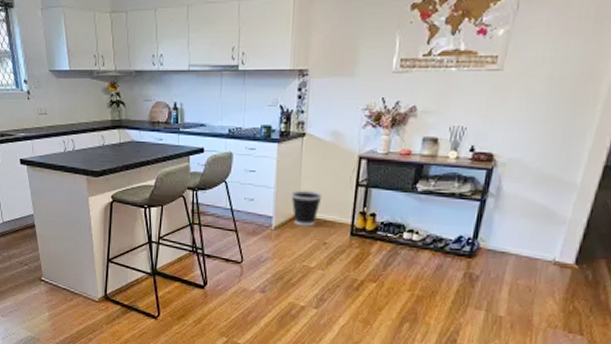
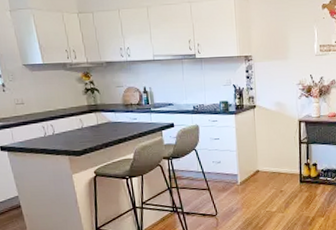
wastebasket: present [291,190,322,227] -> none [250,150,275,180]

